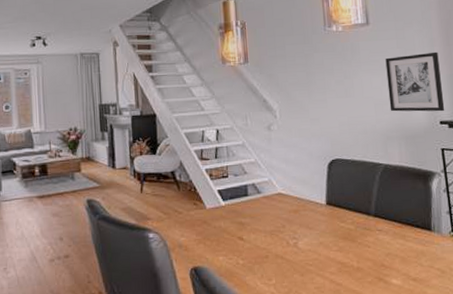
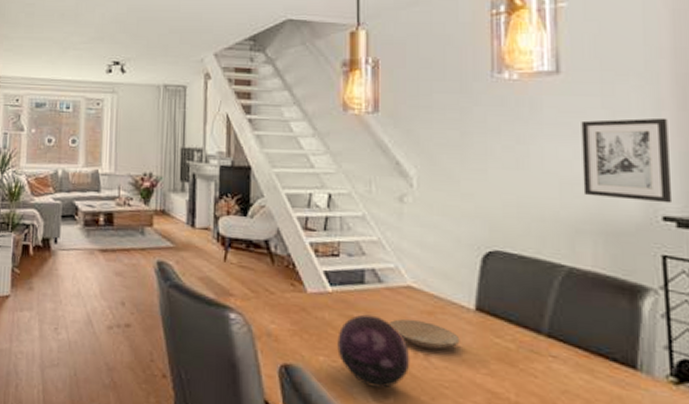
decorative orb: none [231,219,285,274] -> present [337,314,410,389]
plate: none [267,218,318,238] -> present [388,319,460,350]

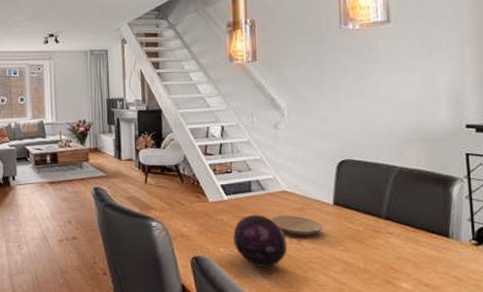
wall art: present [581,117,673,204] -> none [406,51,473,115]

